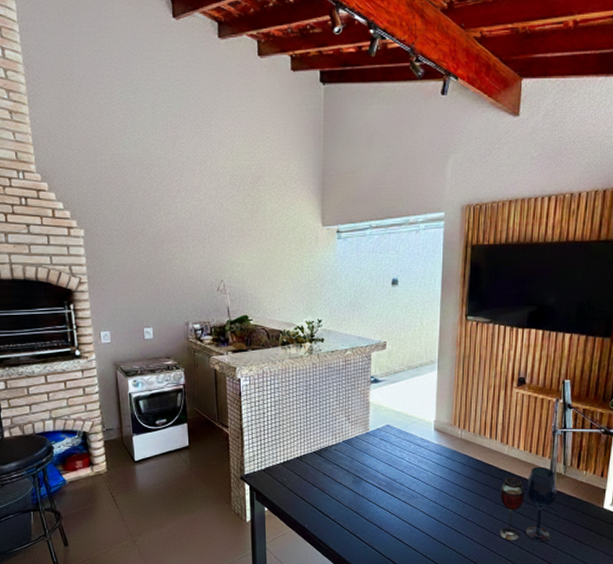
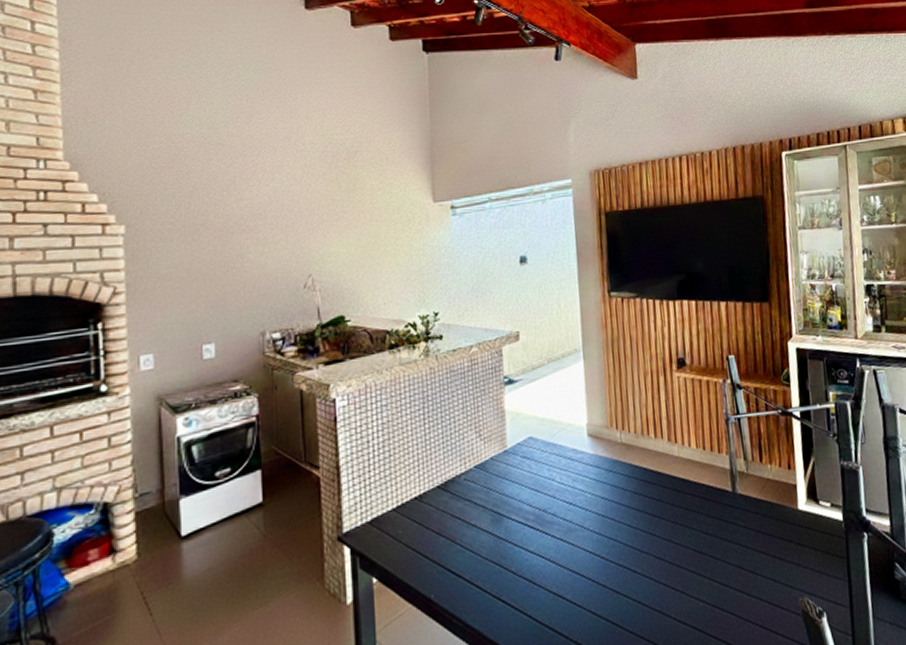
wineglass: present [499,477,525,541] -> none [676,484,709,572]
wineglass: present [525,466,557,541] -> none [706,466,745,567]

